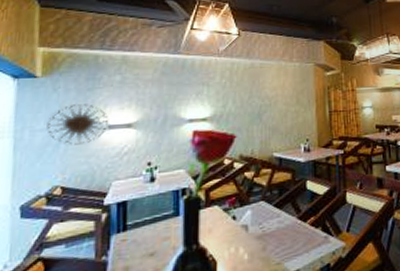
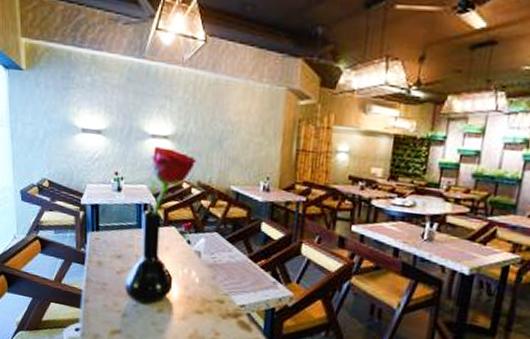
wall art: present [46,104,109,145] -> none [34,102,82,144]

